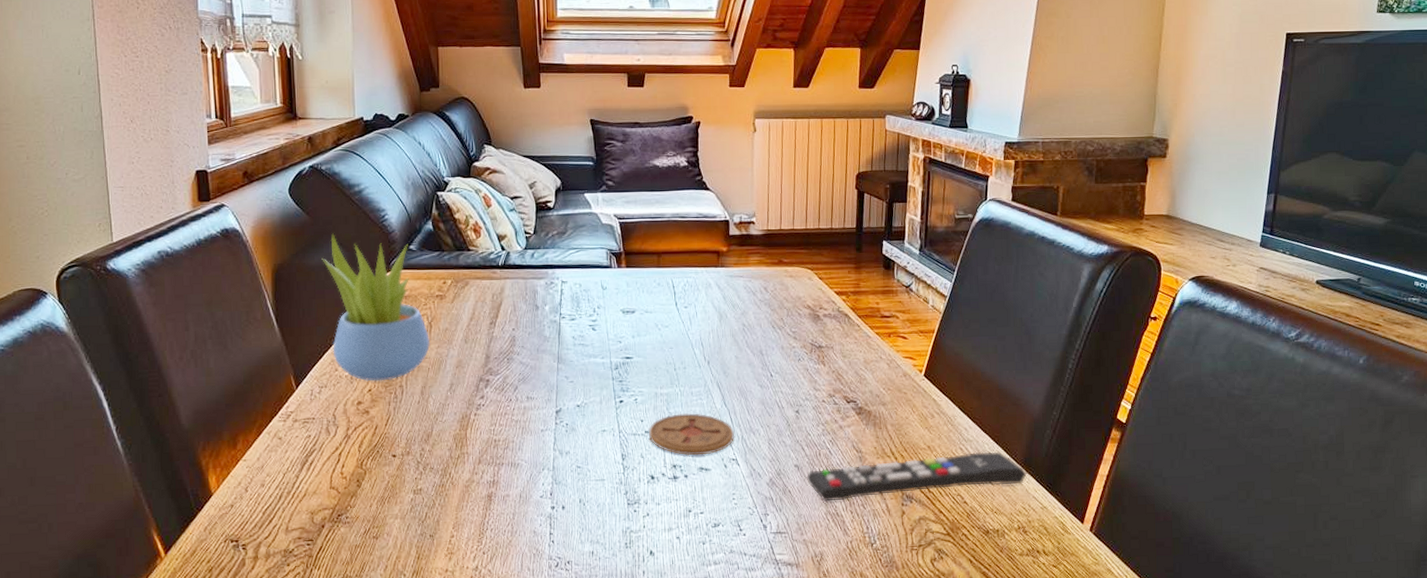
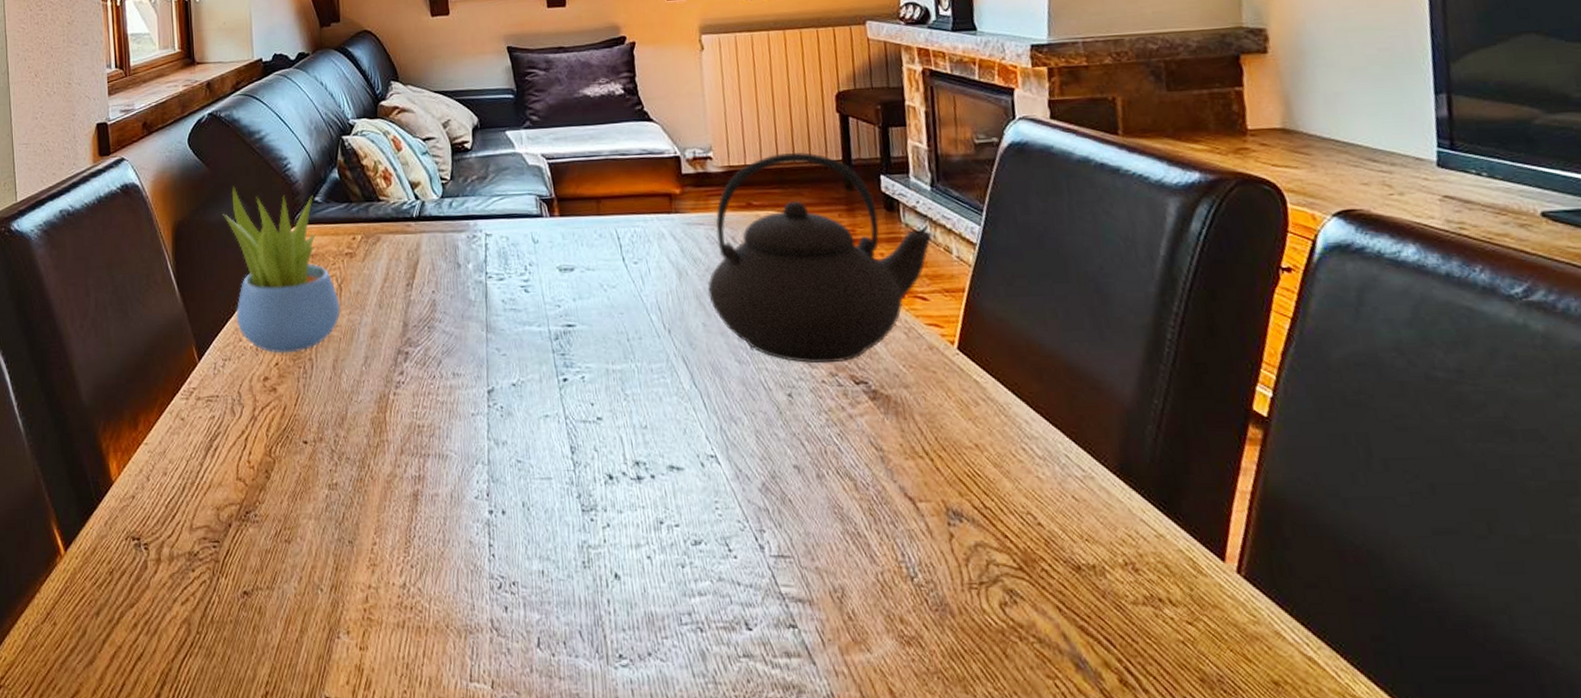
coaster: present [649,413,735,456] -> none [602,395,711,450]
teapot: none [742,220,916,387] -> present [708,151,933,364]
remote control: present [807,451,1027,502] -> none [811,454,1126,516]

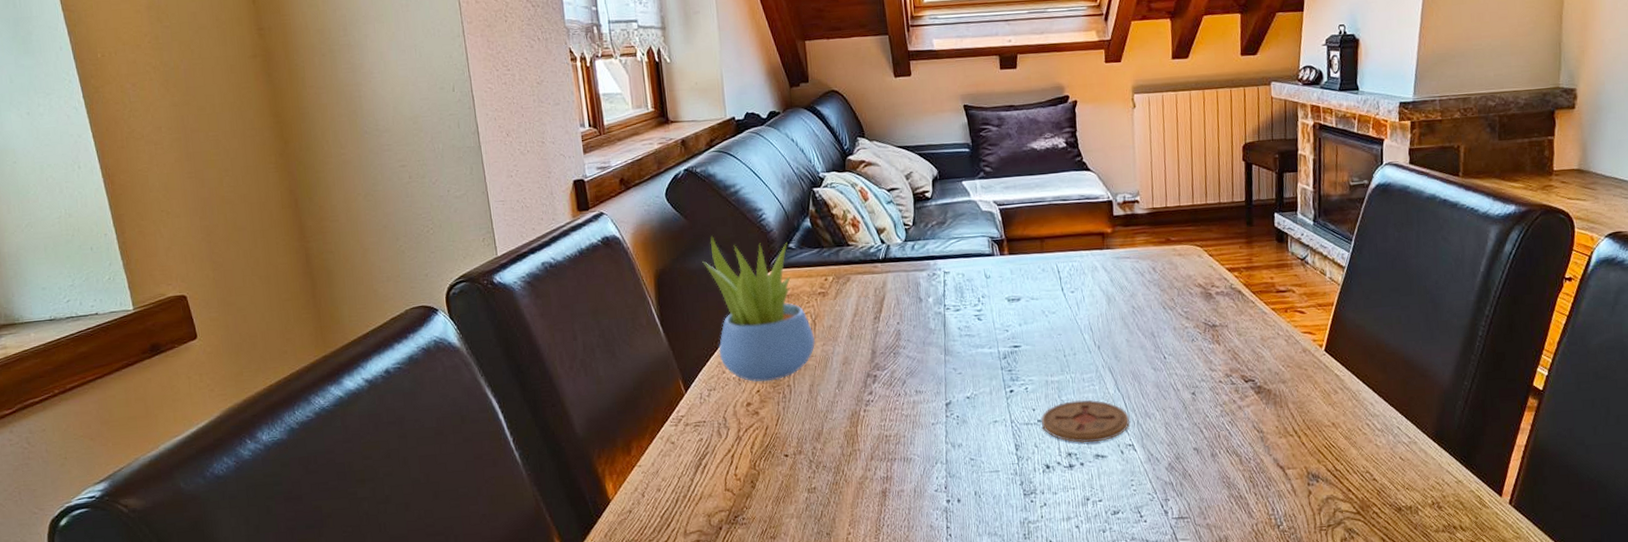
coaster: none [602,395,711,450] -> present [1041,400,1130,444]
teapot: present [708,151,933,364] -> none [1131,194,1312,368]

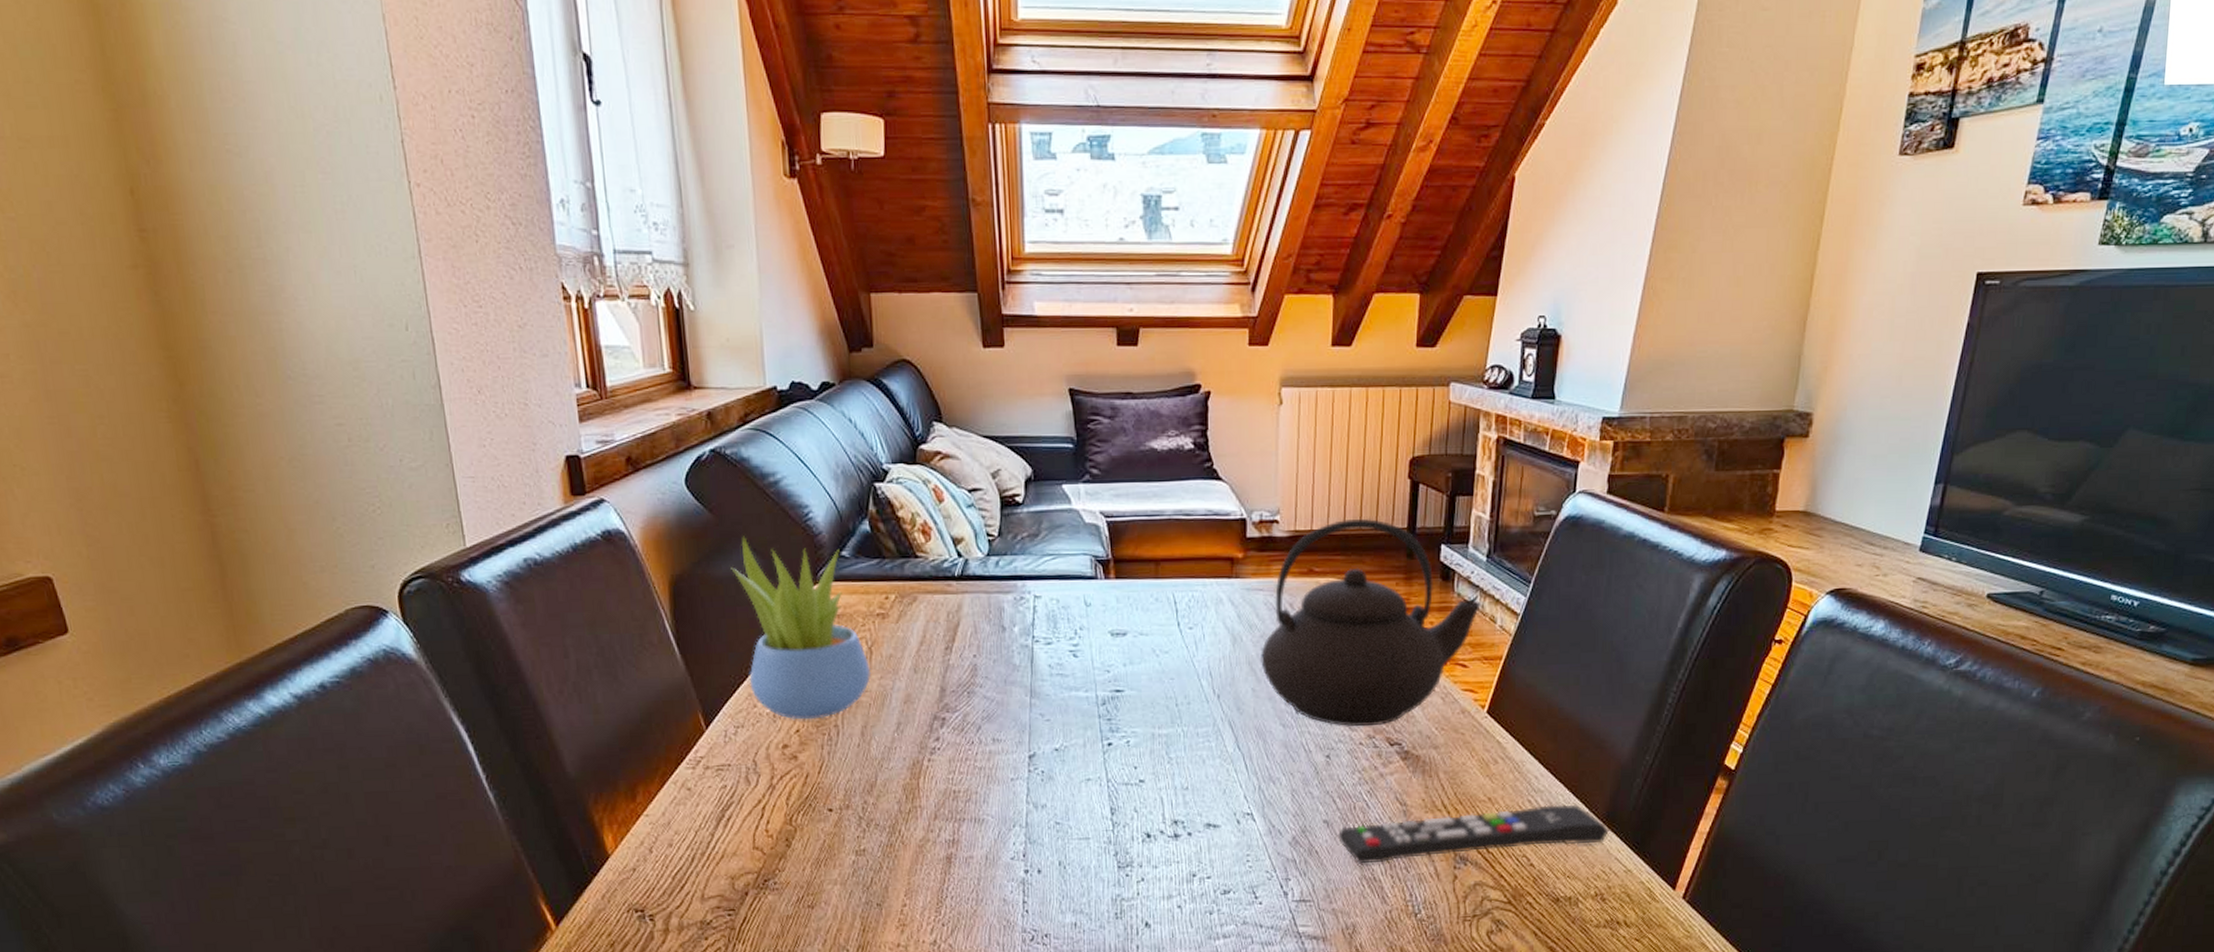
coaster: present [1041,400,1130,444] -> none [1144,758,1251,810]
teapot: none [1131,194,1312,368] -> present [1261,518,1481,727]
remote control: none [1207,425,1439,485] -> present [1338,804,1609,864]

